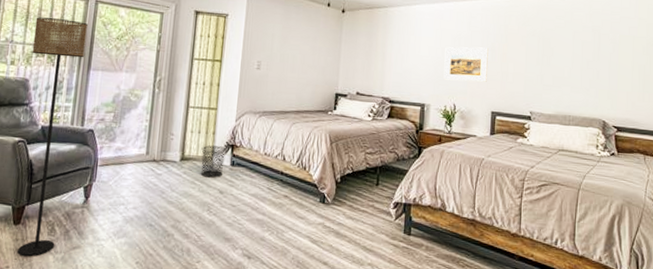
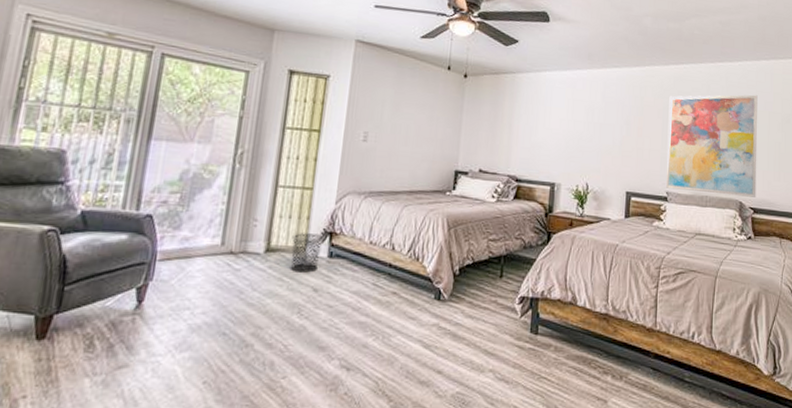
floor lamp: present [17,17,88,256] -> none [40,71,150,381]
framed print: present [443,47,489,82] -> none [575,119,623,159]
wall art: none [530,20,622,117] -> present [666,94,758,198]

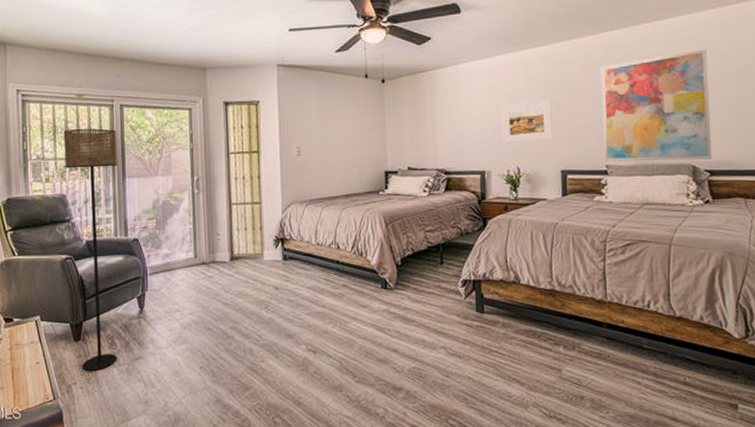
floor lamp: none [40,71,150,381] -> present [63,128,117,371]
waste bin: present [291,233,324,273] -> none [250,241,277,275]
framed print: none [575,119,623,159] -> present [501,100,553,142]

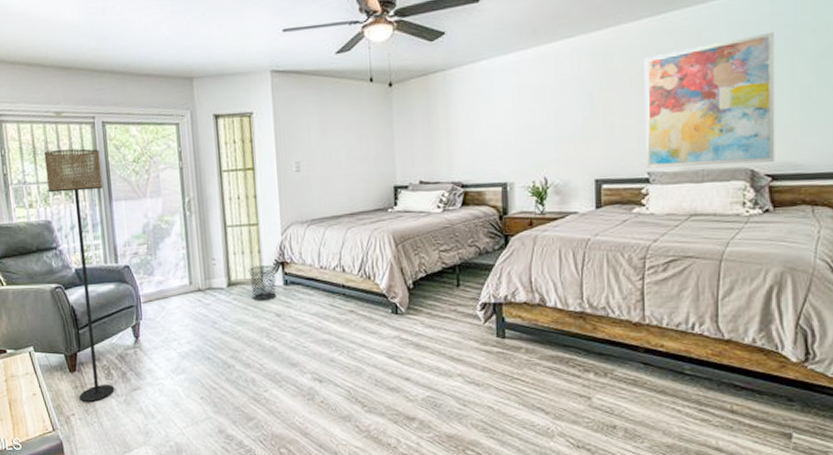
waste bin: none [250,241,277,275] -> present [248,265,277,301]
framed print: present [501,100,553,142] -> none [526,100,586,149]

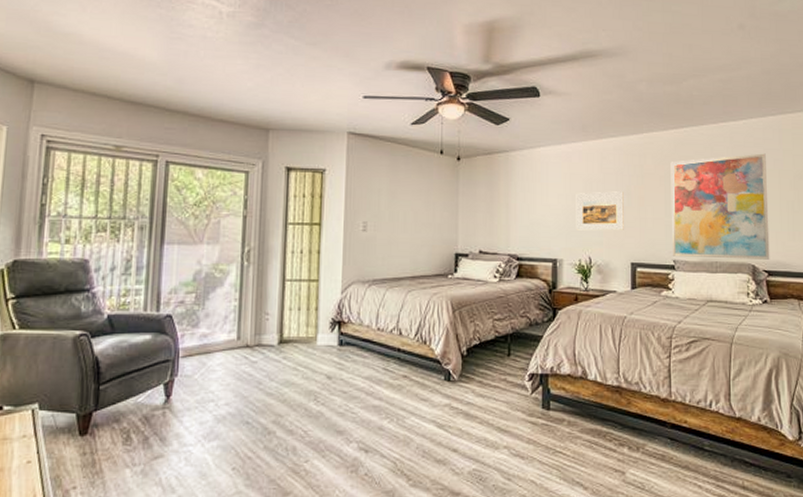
floor lamp: present [44,148,115,402] -> none [86,185,158,472]
waste bin: present [248,265,277,301] -> none [303,324,333,361]
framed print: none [526,100,586,149] -> present [576,191,624,231]

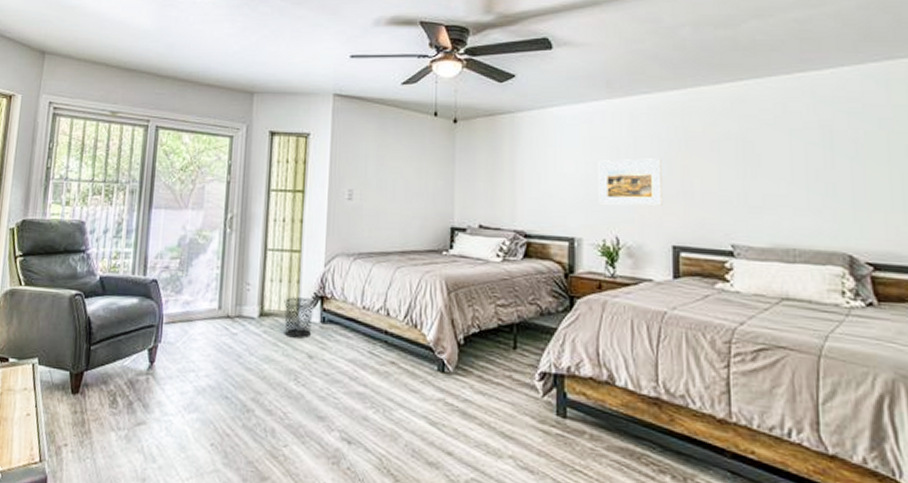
waste bin: none [303,324,333,361] -> present [284,297,315,339]
wall art: present [670,153,770,260] -> none [725,110,876,249]

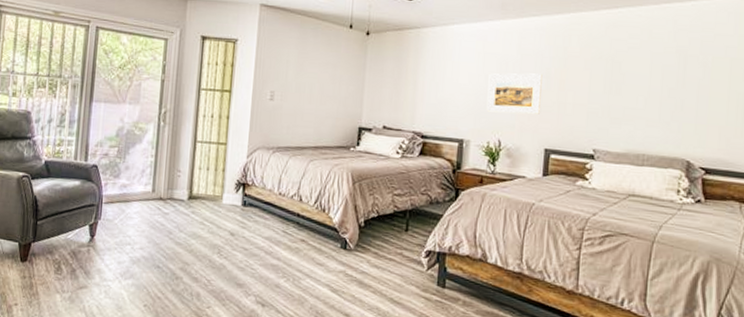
waste bin: present [284,297,315,339] -> none [210,183,238,219]

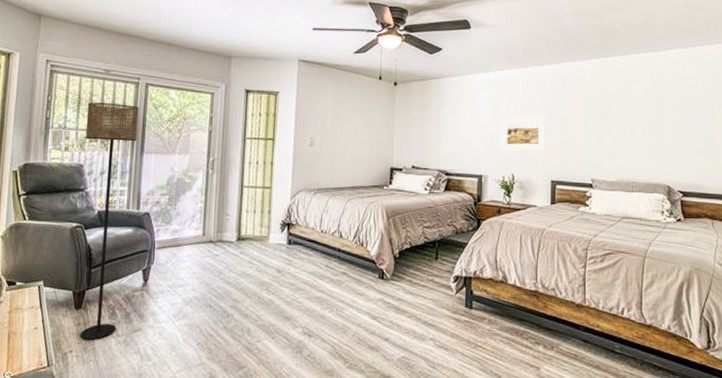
floor lamp: none [25,46,89,295] -> present [80,102,139,340]

